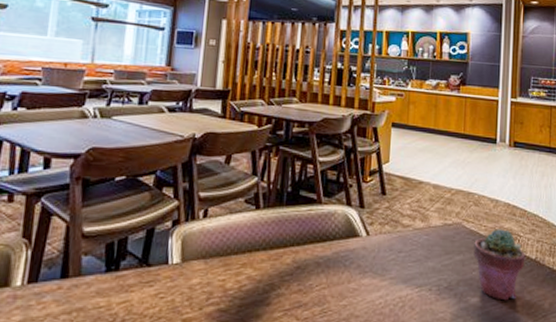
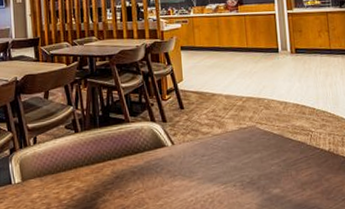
potted succulent: present [473,229,526,301] -> none [269,127,320,189]

